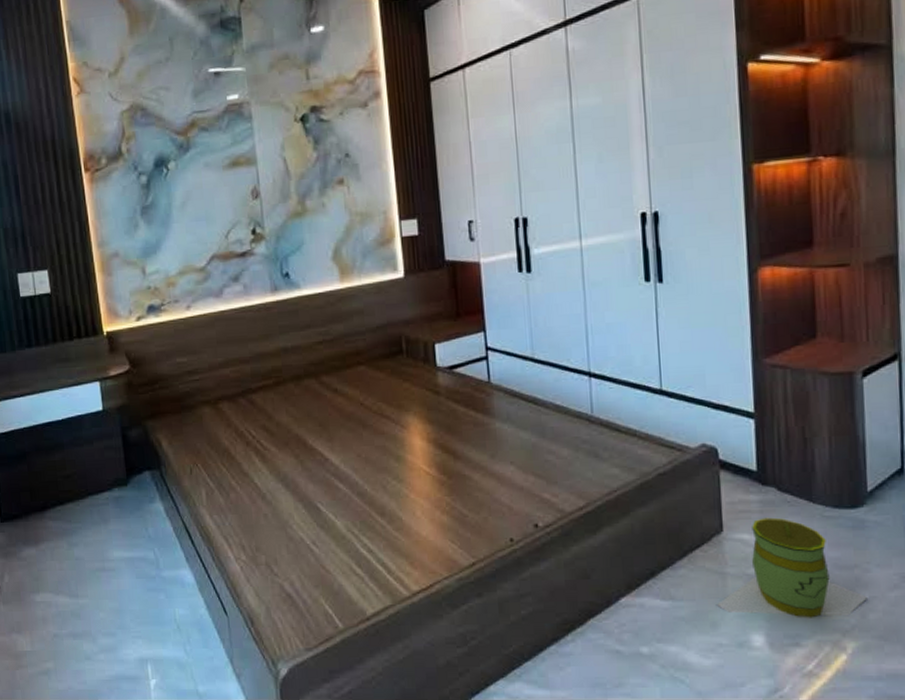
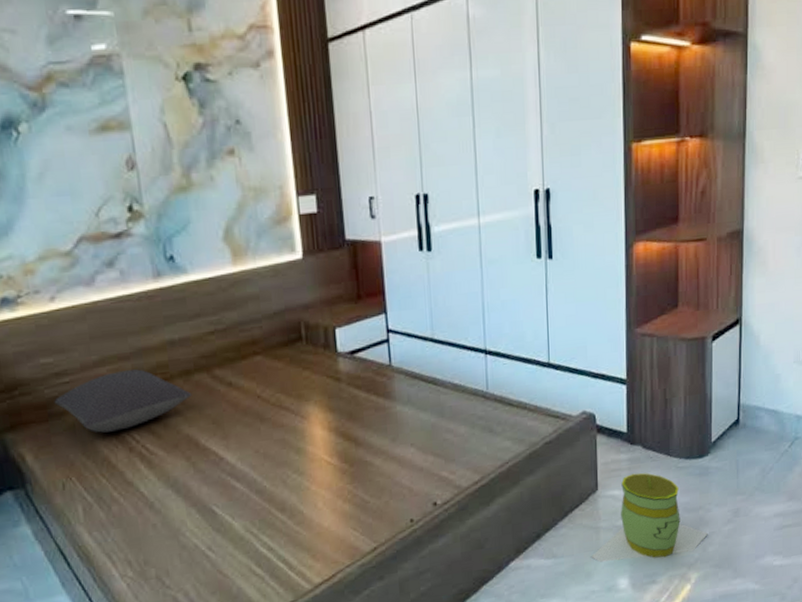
pillow: none [186,372,302,427] -> present [54,369,192,433]

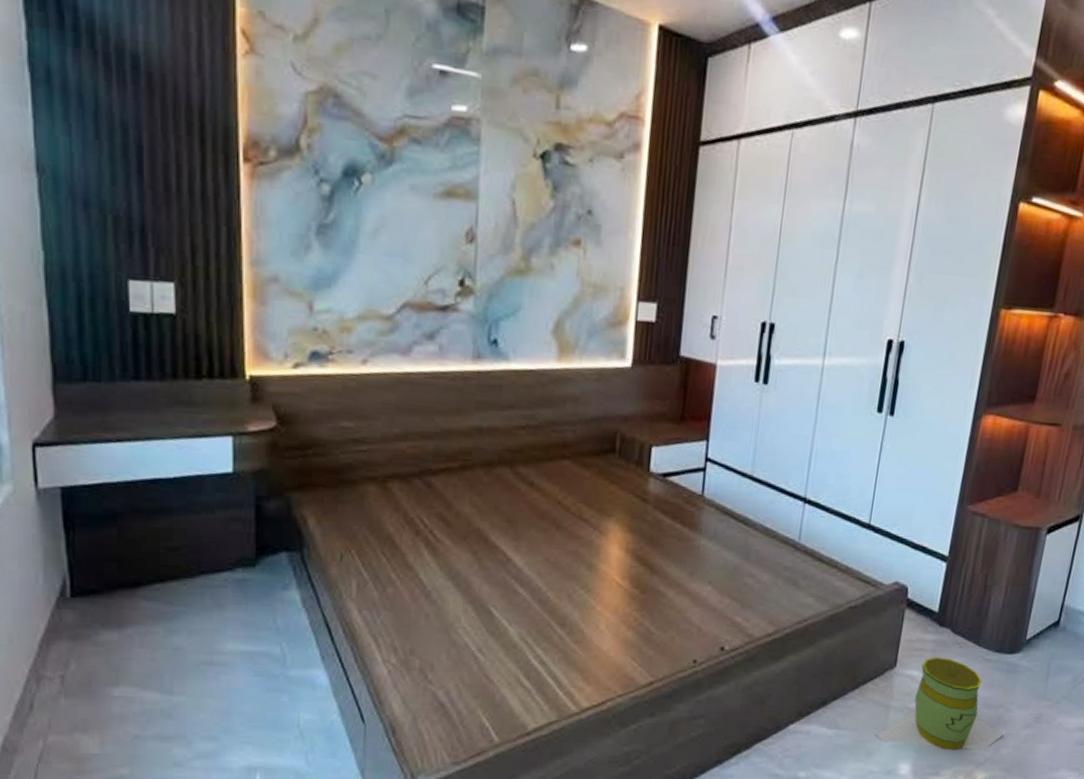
pillow: present [54,369,192,433] -> none [347,449,491,511]

